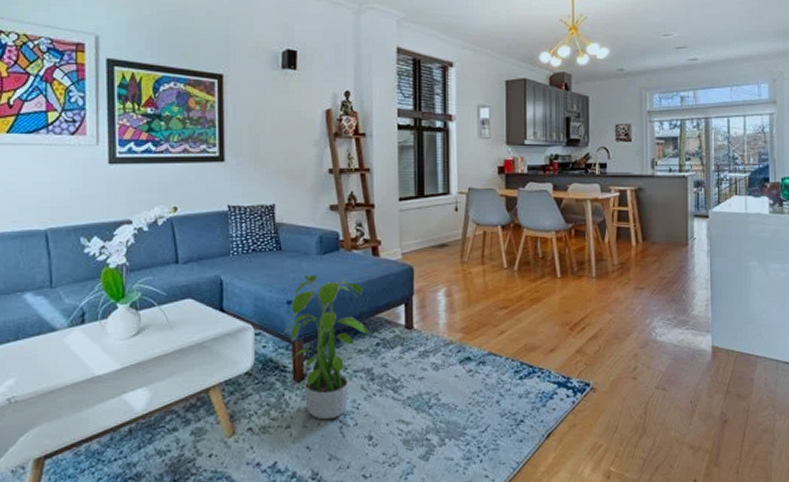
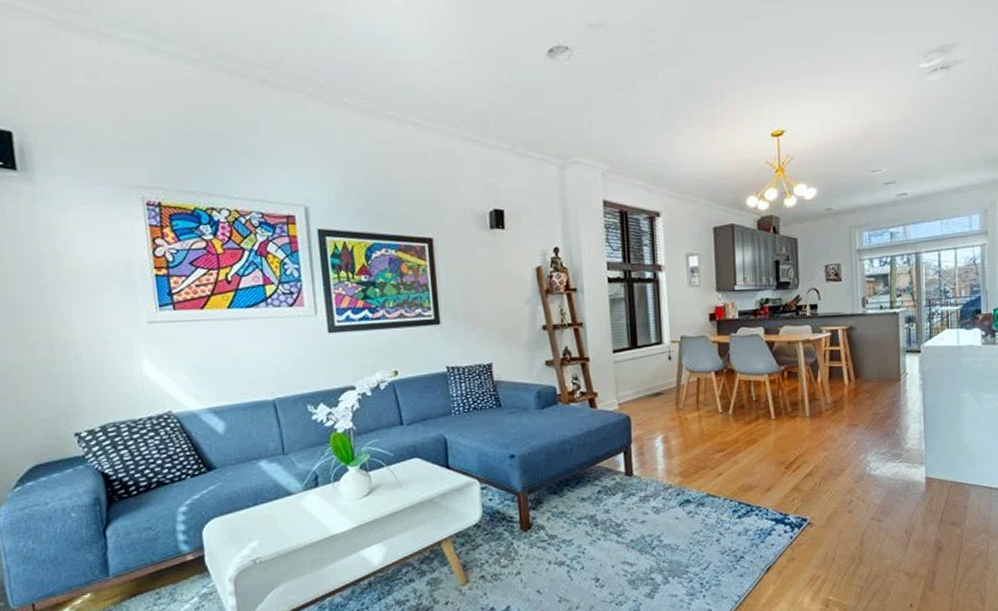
potted plant: present [284,273,371,420] -> none [509,427,592,565]

